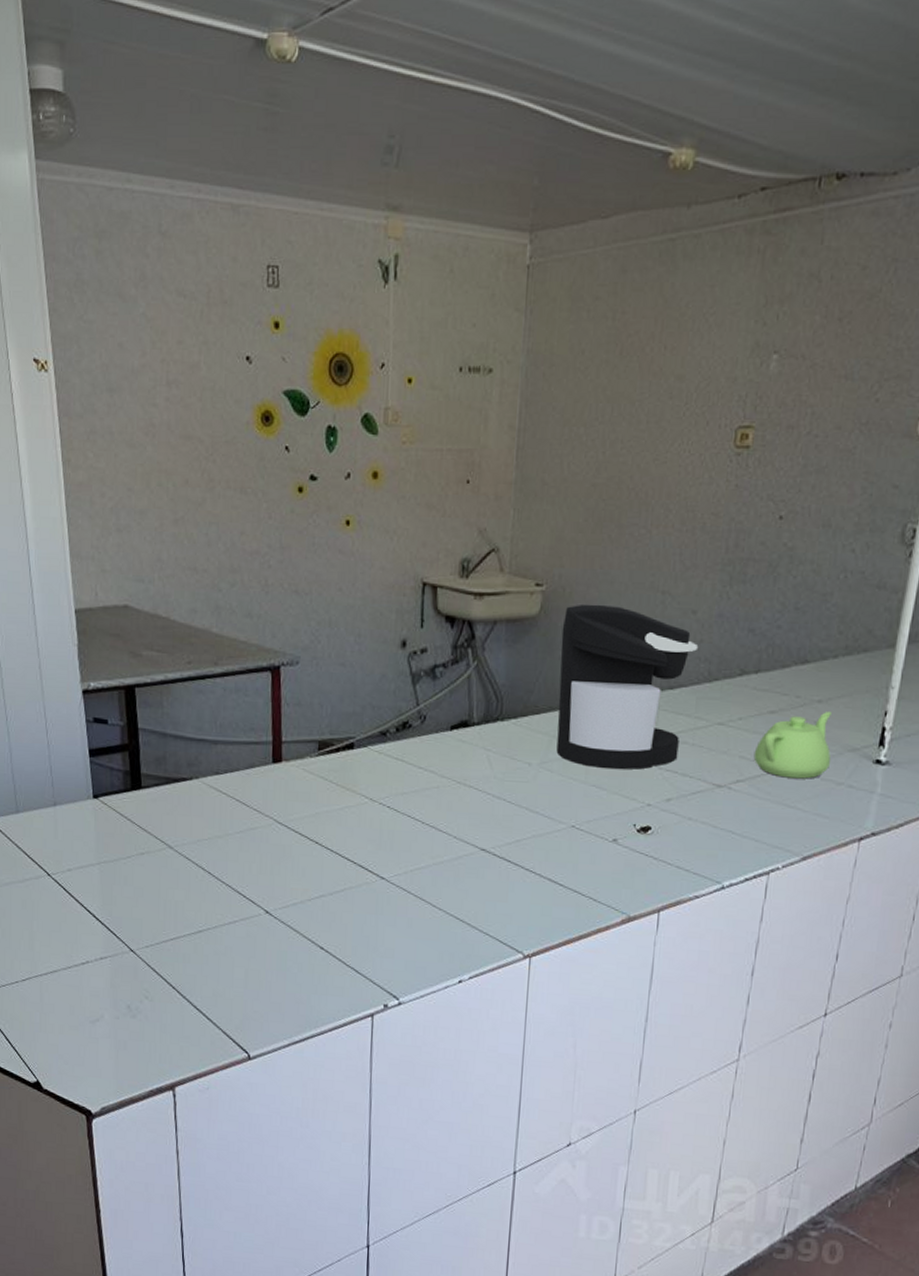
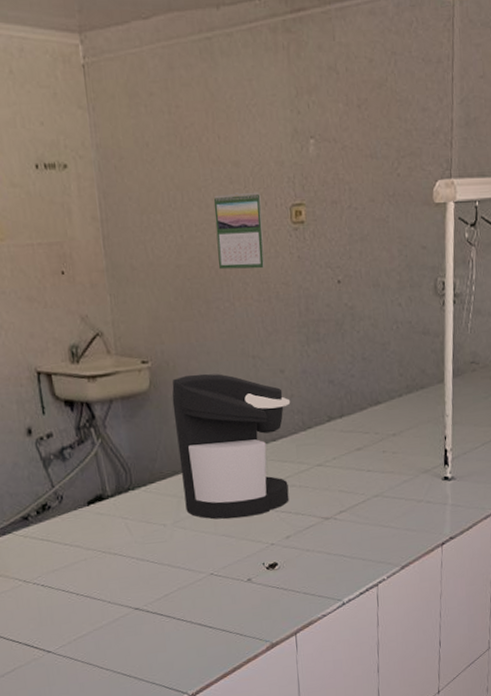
calendar: none [641,409,703,495] -> present [213,192,265,270]
teapot: present [753,712,832,779] -> none [350,442,410,503]

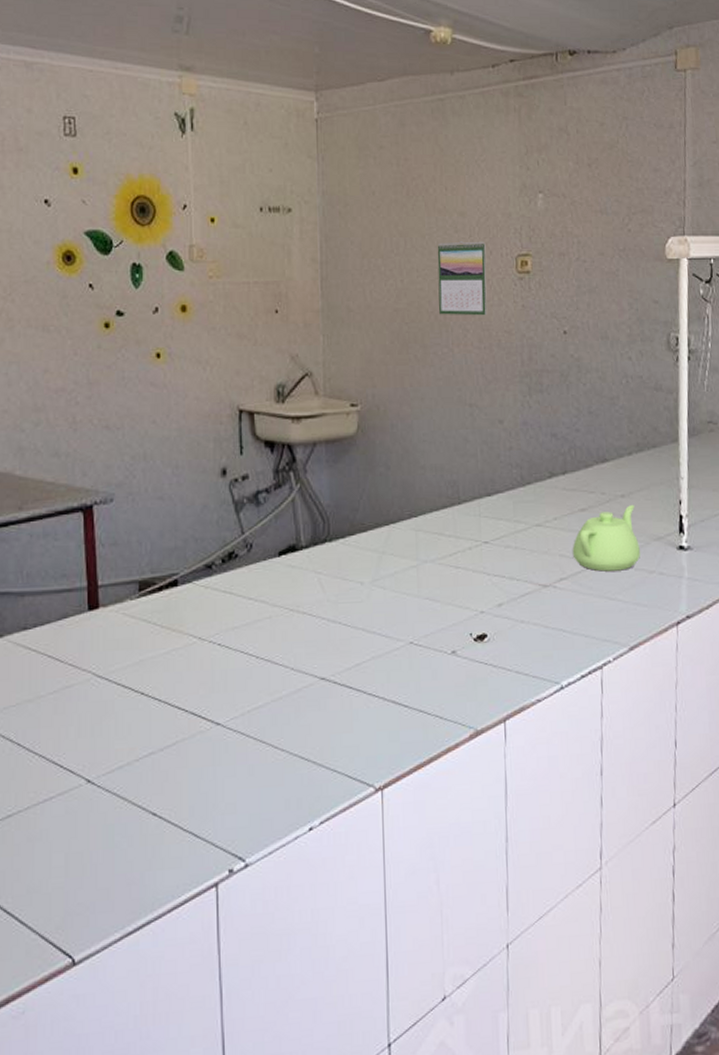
coffee maker: present [172,373,290,520] -> none [380,420,508,581]
teapot: none [350,442,410,503] -> present [572,505,640,572]

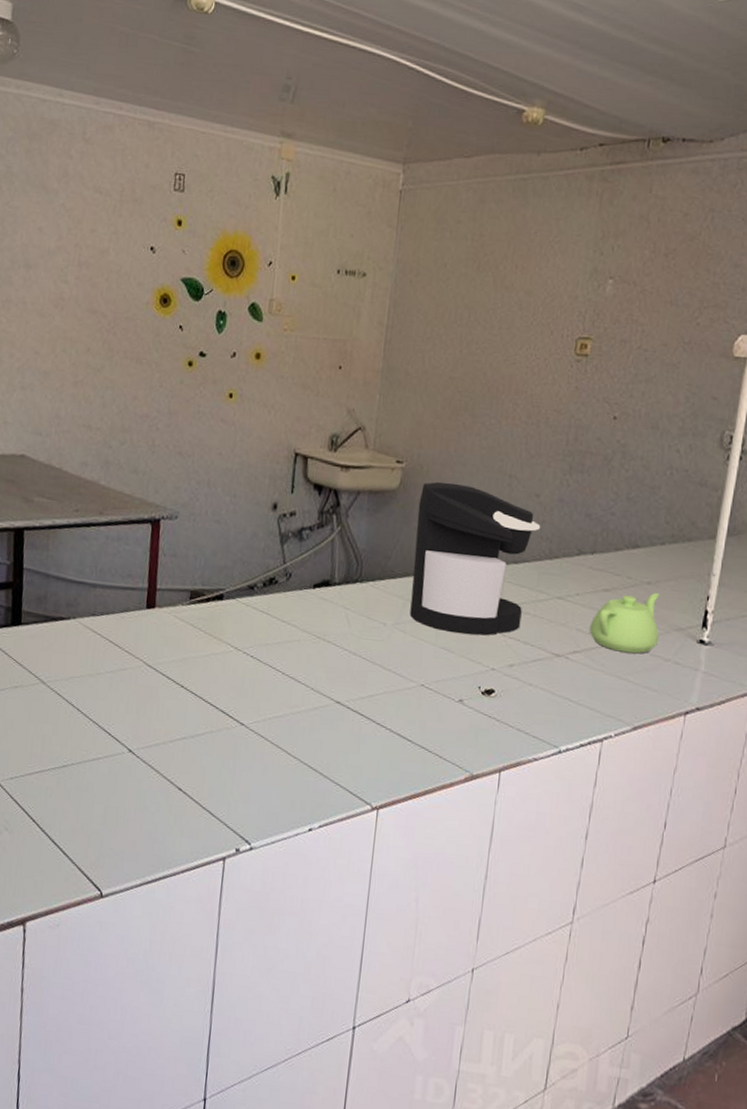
coffee maker: none [380,420,508,581] -> present [410,481,540,636]
calendar: present [437,241,488,316] -> none [493,318,548,393]

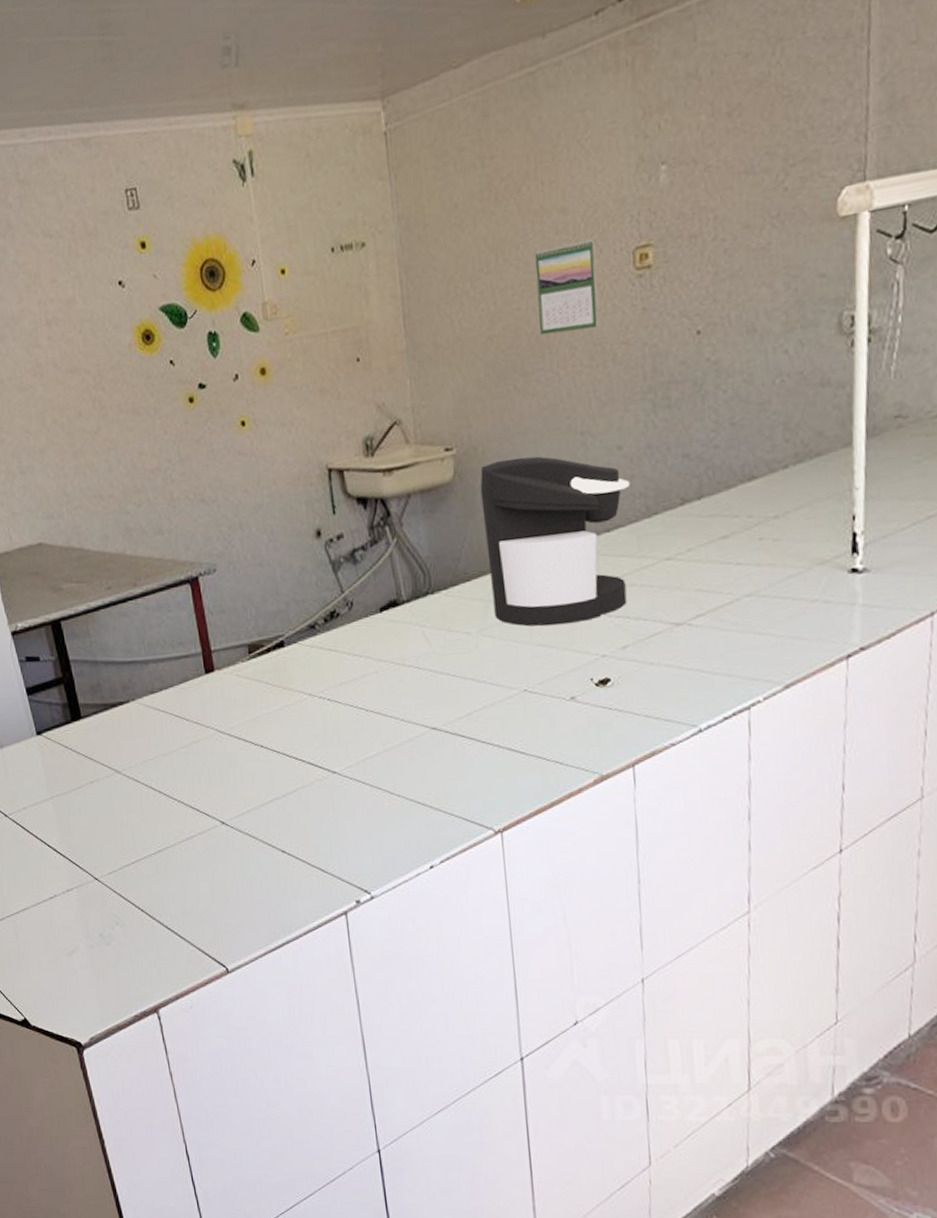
calendar: none [493,318,548,393] -> present [534,238,599,336]
teapot: present [589,593,660,654] -> none [710,526,799,605]

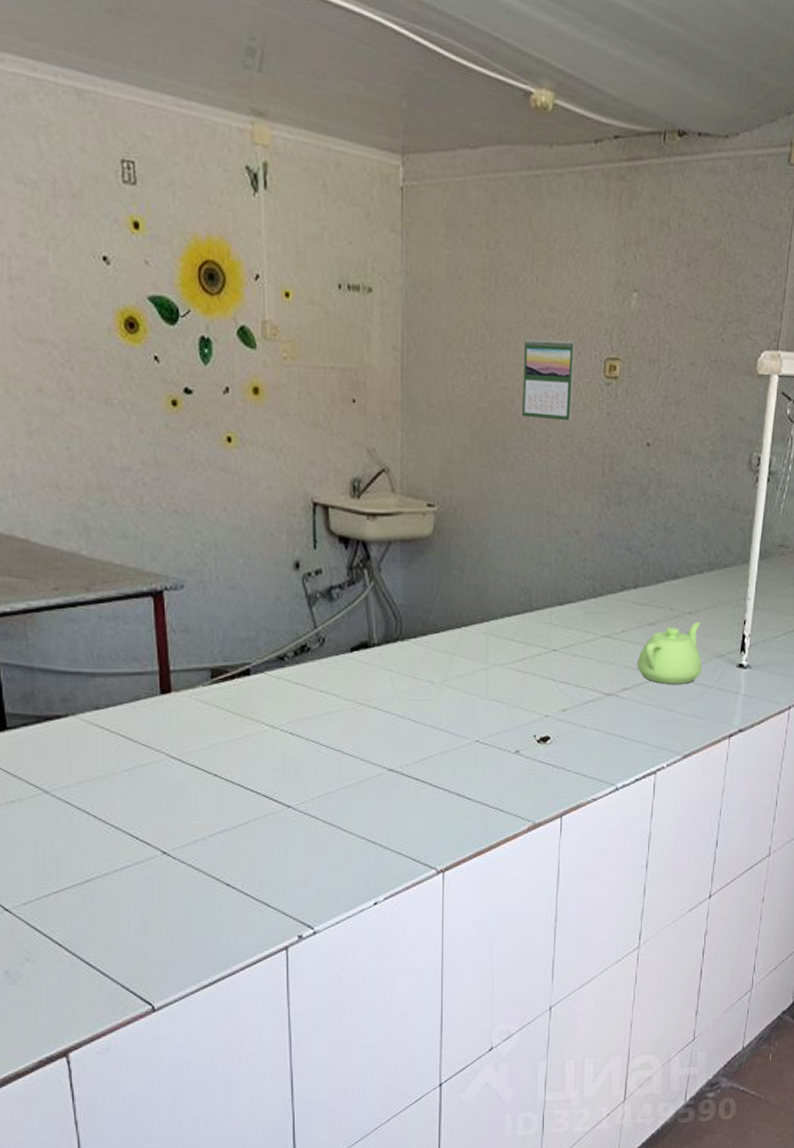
coffee maker: present [480,456,629,627] -> none [455,524,582,684]
teapot: none [710,526,799,605] -> present [637,622,702,684]

